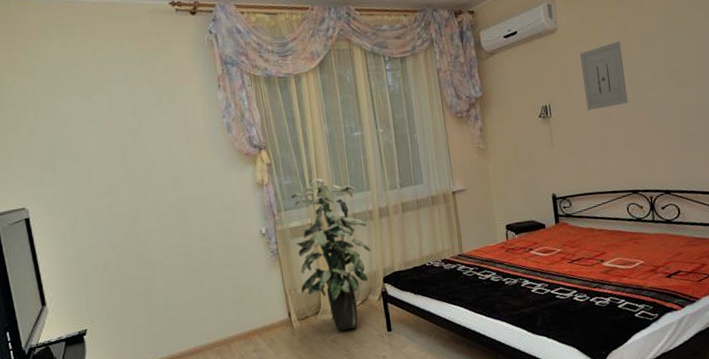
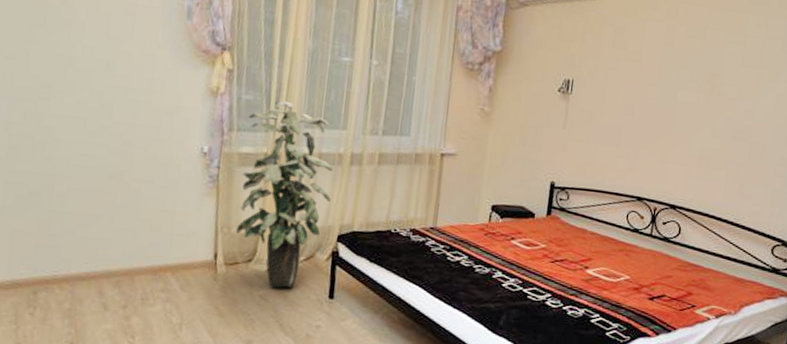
wall art: present [580,41,628,110] -> none [612,26,666,99]

